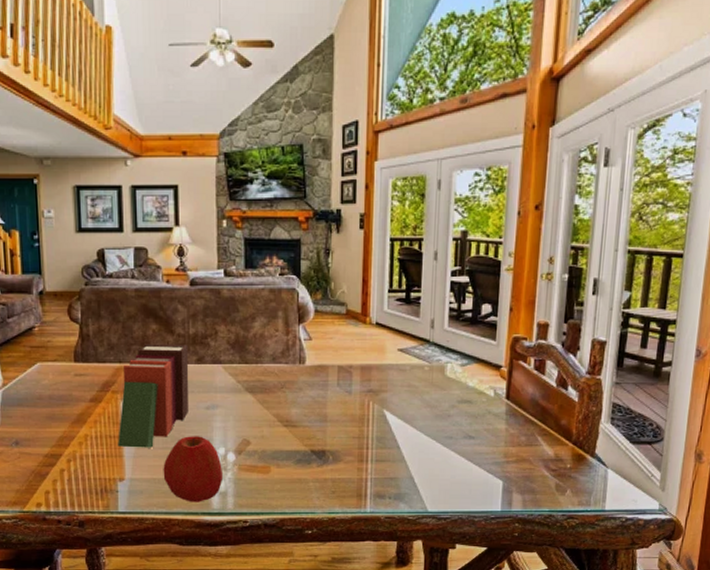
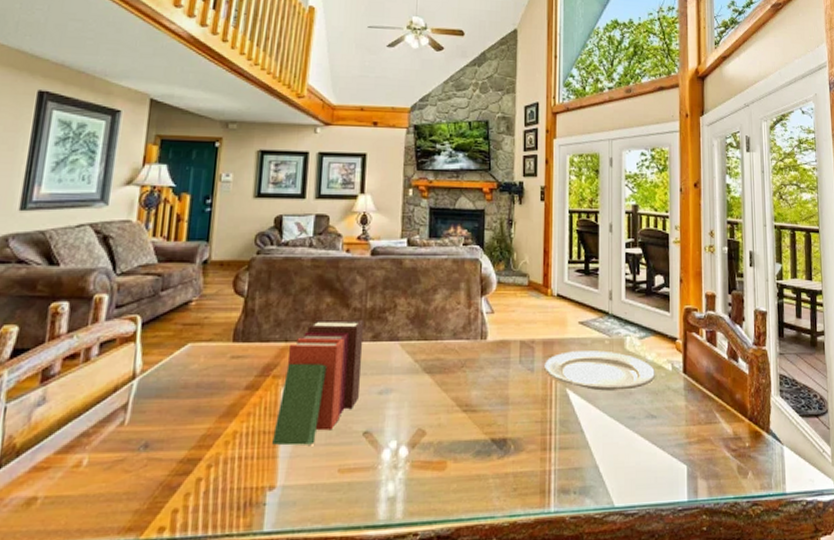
apple: present [163,436,224,502] -> none [322,427,394,513]
plate: none [362,376,477,413] -> present [544,350,656,391]

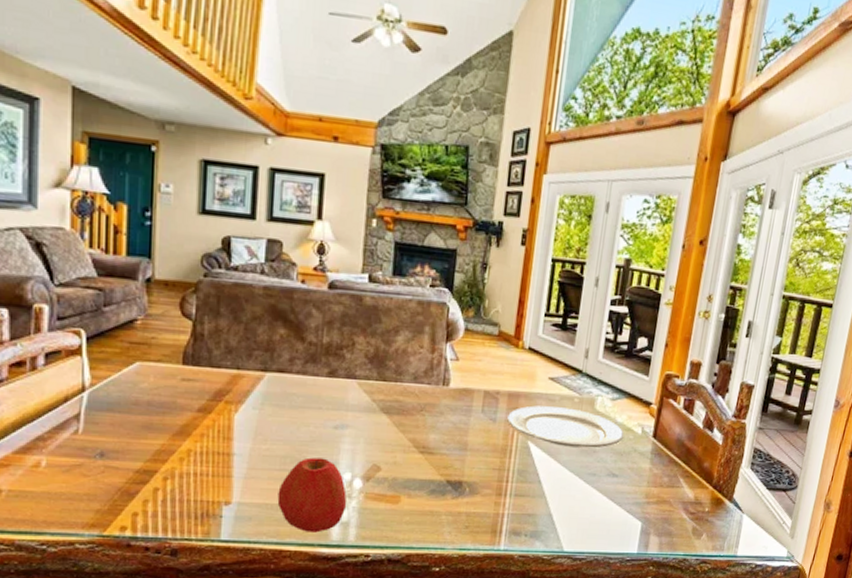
books: present [272,319,365,446] -> none [227,350,320,469]
apple: none [322,427,394,513] -> present [277,457,347,533]

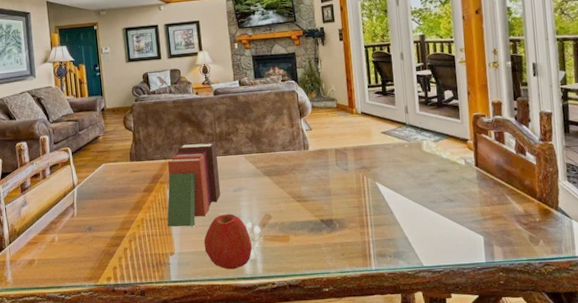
books: none [227,350,320,469] -> present [167,141,221,227]
plate: present [507,405,624,448] -> none [356,152,451,183]

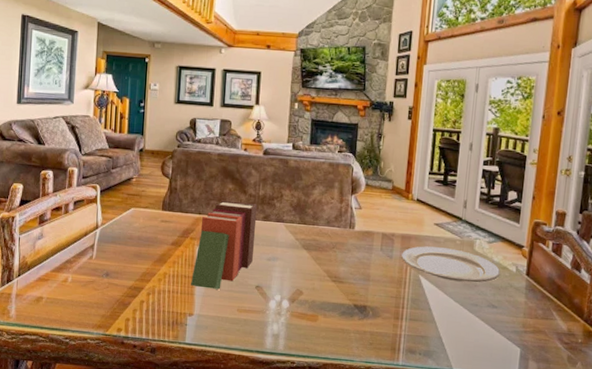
apple: present [204,214,253,270] -> none [226,282,278,341]
plate: none [356,152,451,183] -> present [401,246,501,283]

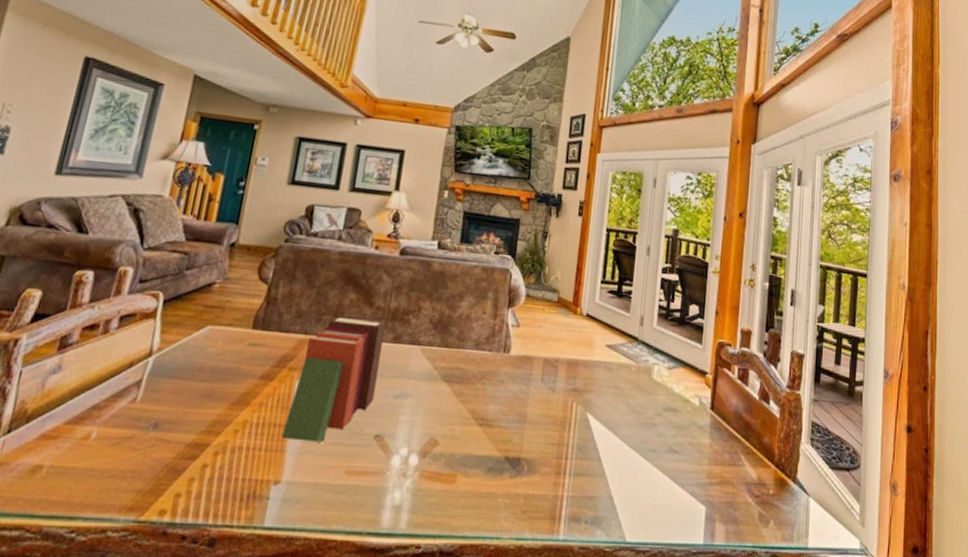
plate: present [401,246,501,283] -> none [566,374,682,421]

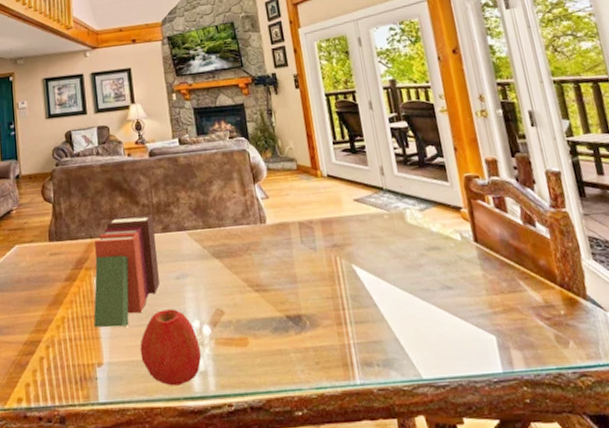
apple: none [328,430,402,518] -> present [140,309,202,386]

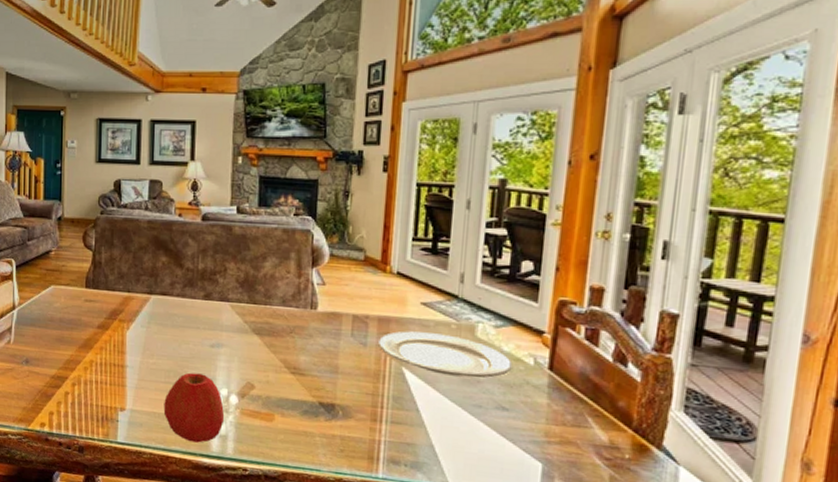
books: present [93,214,161,328] -> none [121,275,197,381]
plate: none [326,225,445,265] -> present [379,331,513,378]

